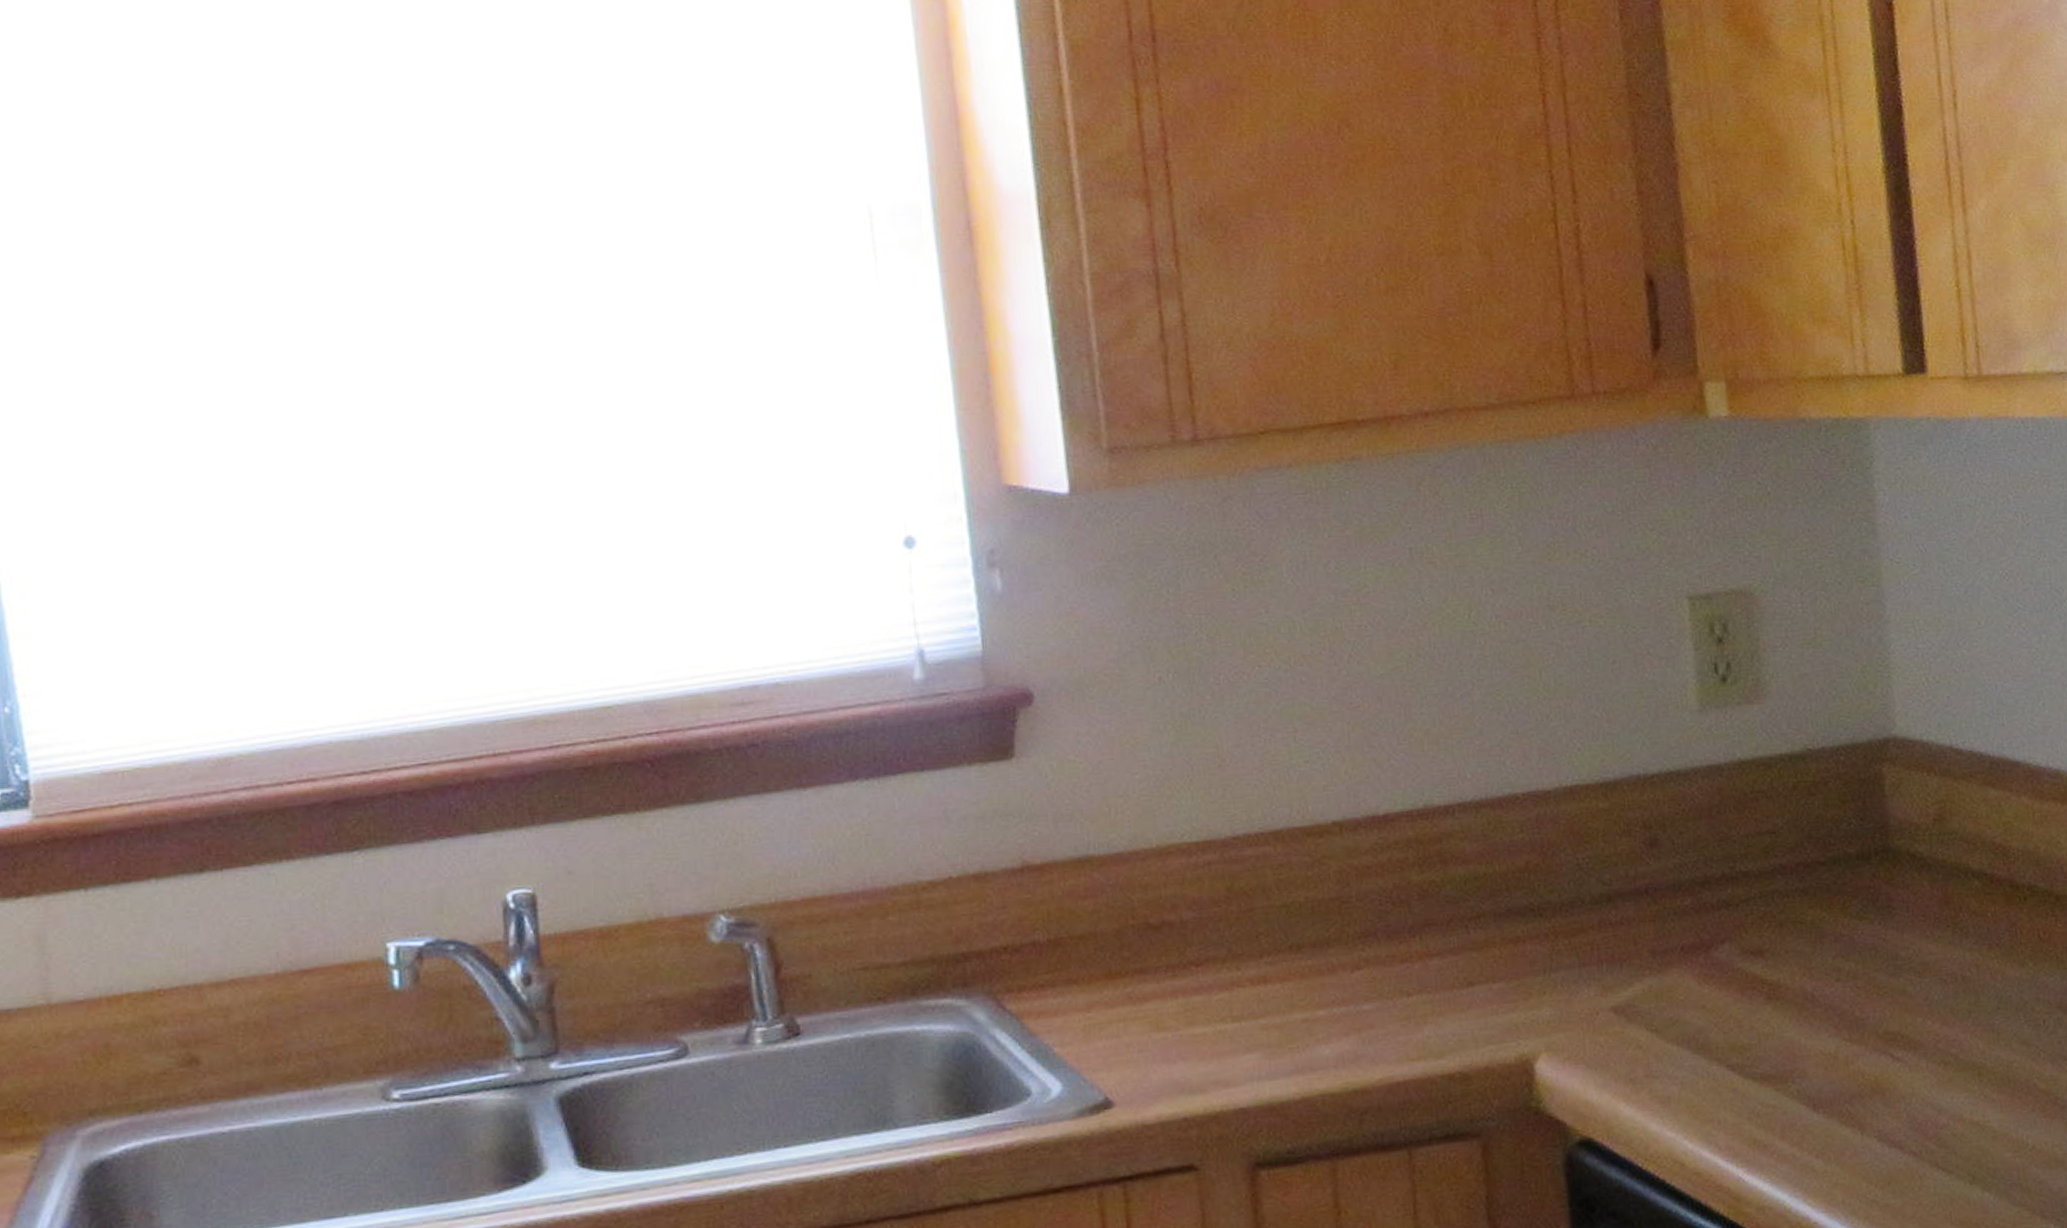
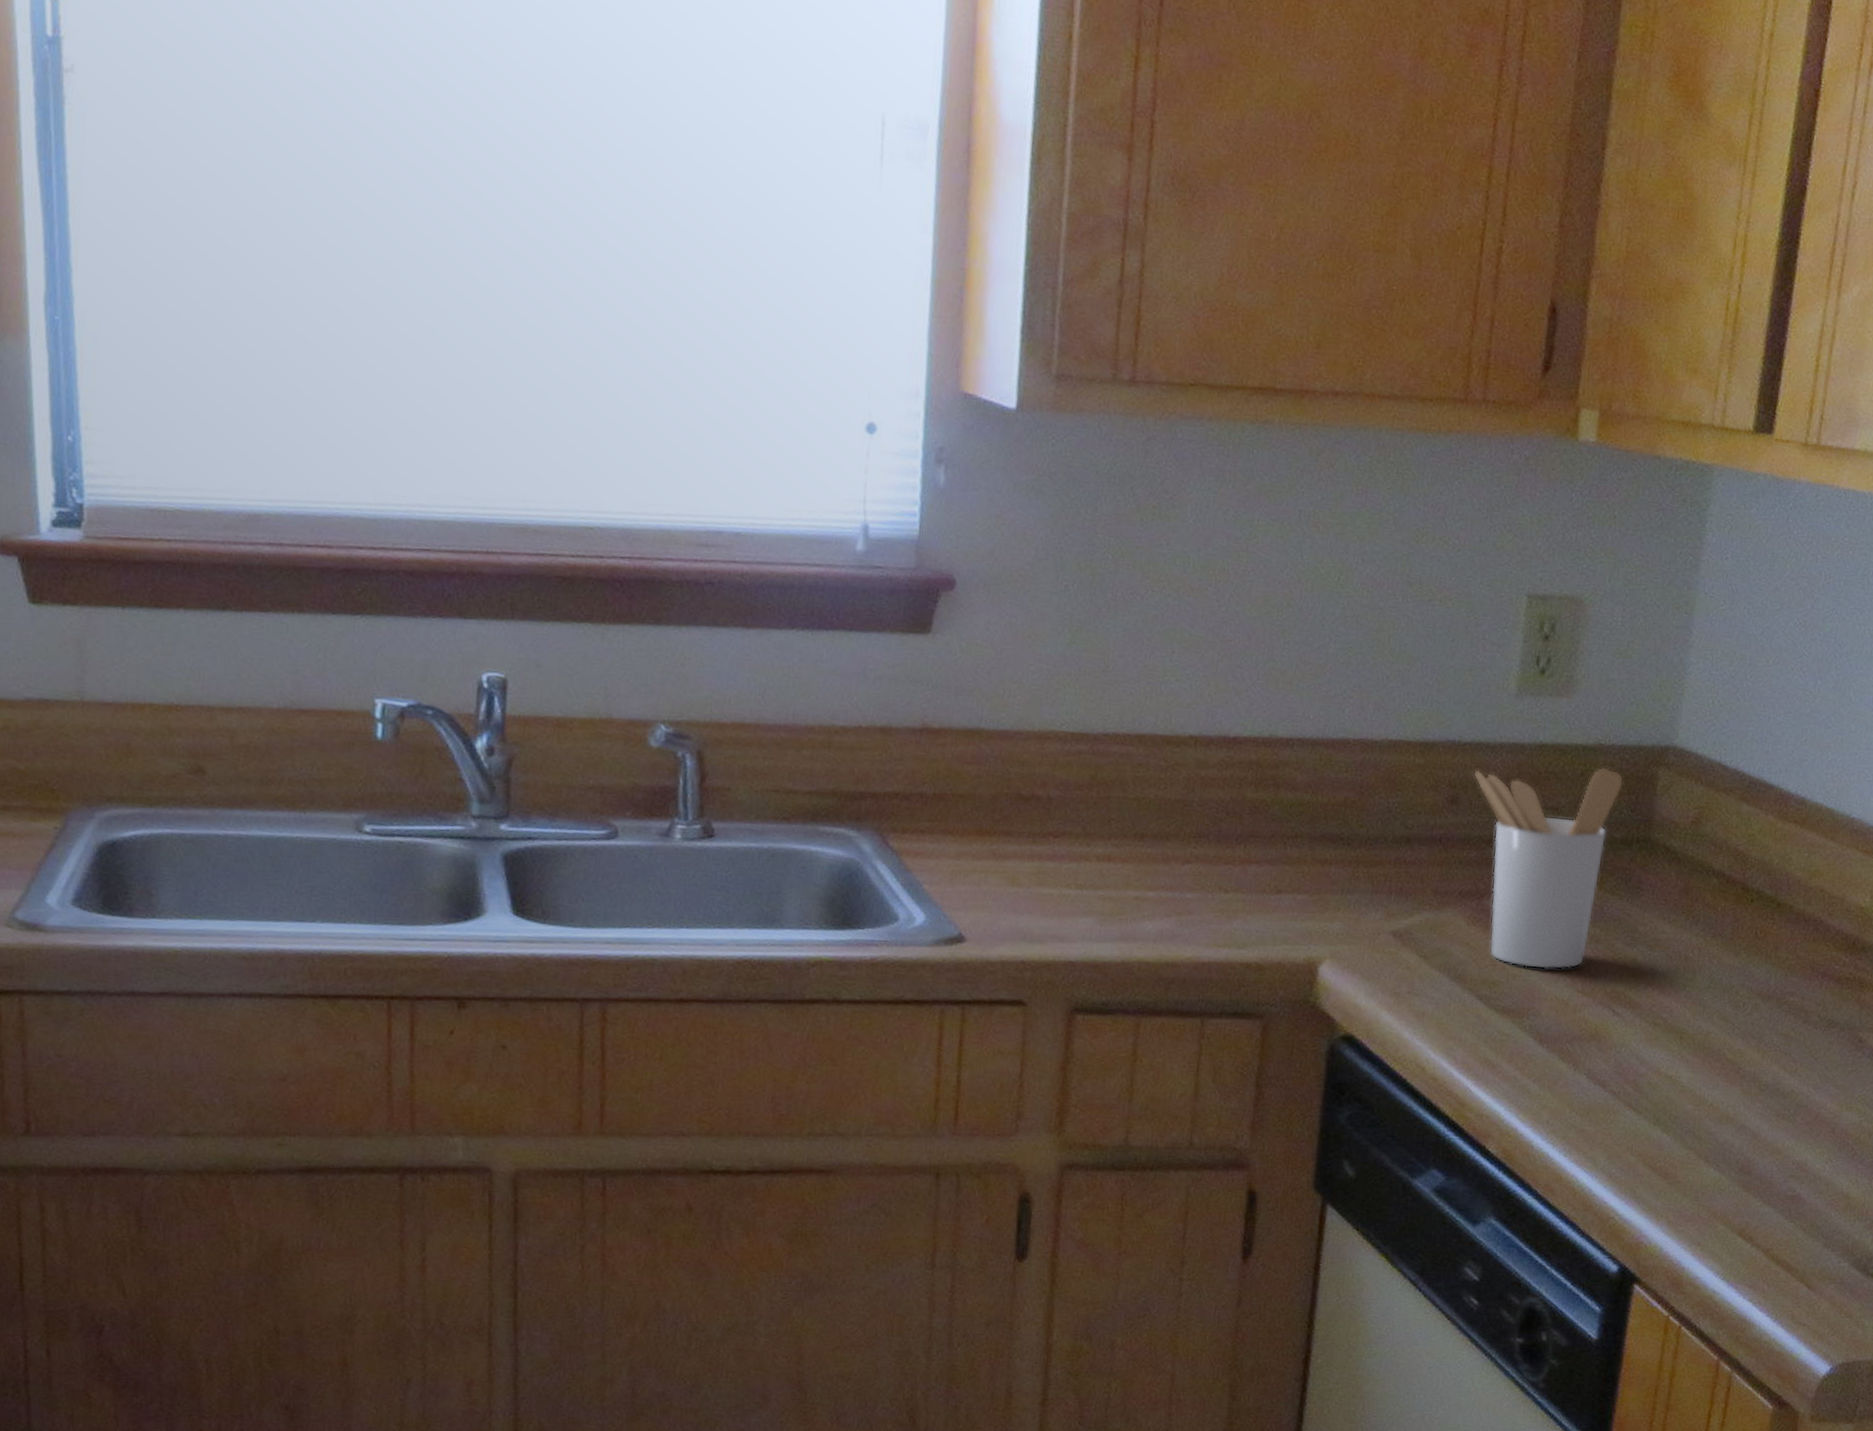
utensil holder: none [1669,774,1846,1023] -> present [1474,767,1624,970]

